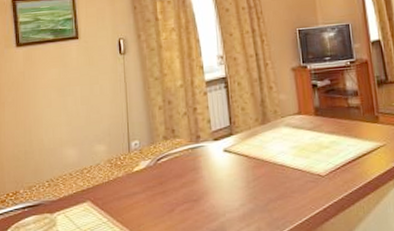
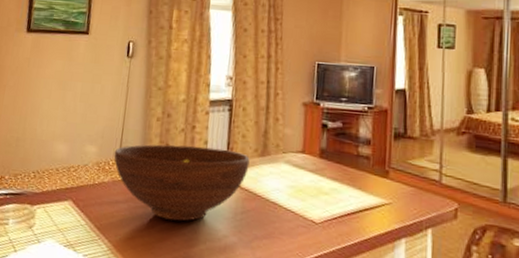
fruit bowl: none [123,124,253,201] -> present [113,144,250,222]

